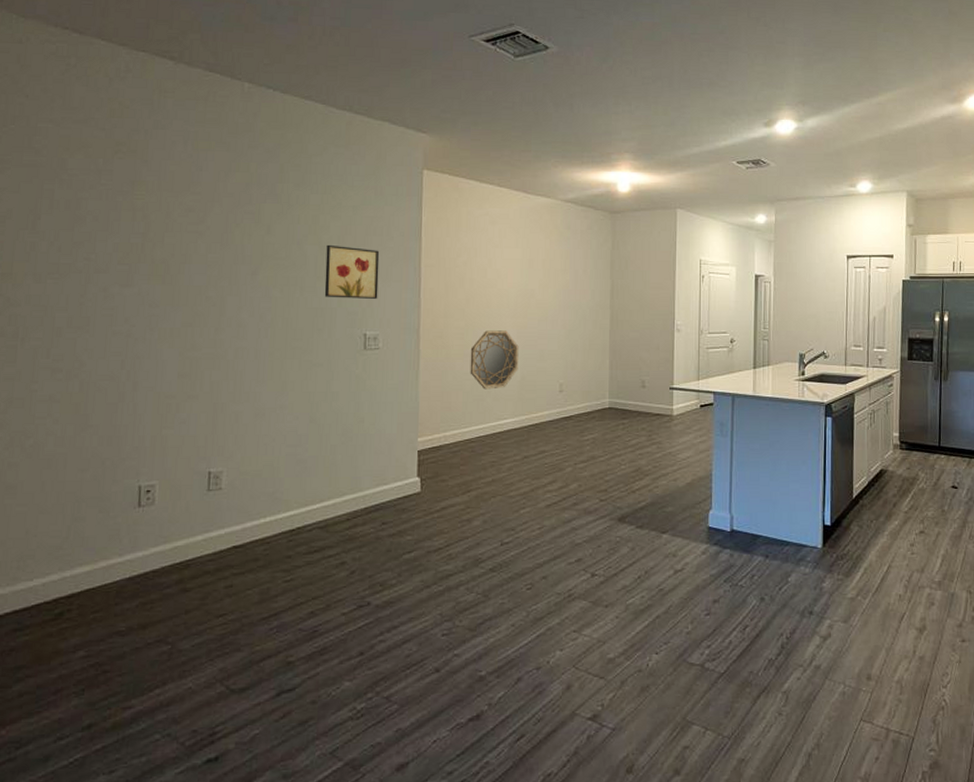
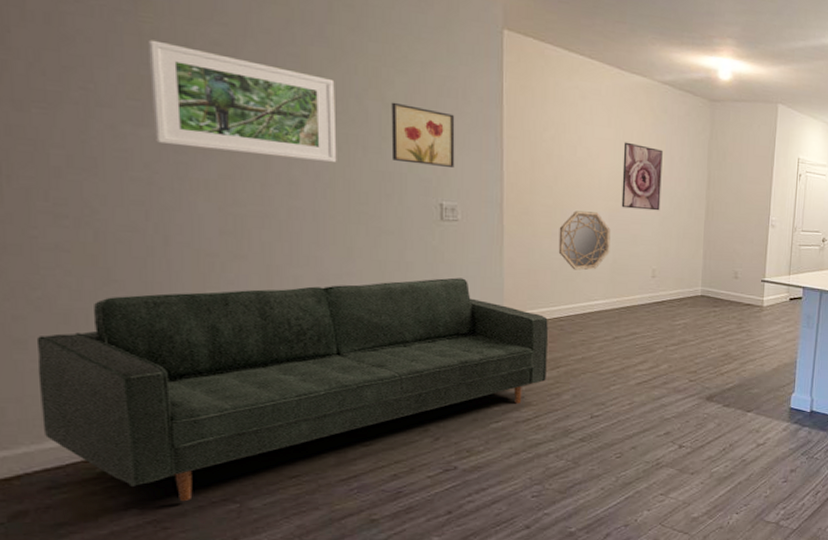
sofa: none [18,404,460,644] -> present [37,277,548,502]
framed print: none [135,213,281,304] -> present [148,39,337,163]
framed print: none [529,260,567,324] -> present [621,142,663,211]

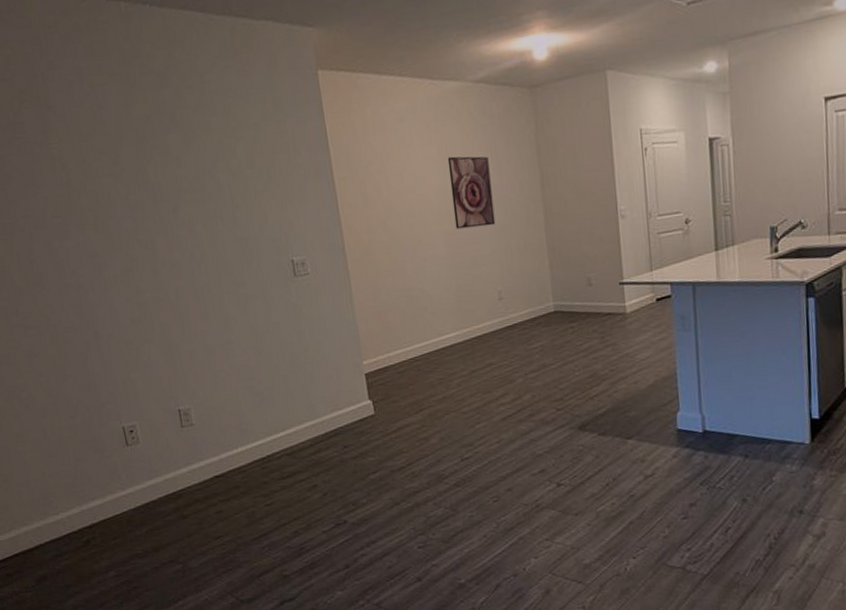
sofa: present [37,277,548,502] -> none [30,331,413,564]
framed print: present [148,39,337,163] -> none [58,161,204,251]
wall art: present [391,102,455,167] -> none [237,168,298,226]
home mirror: present [558,210,611,271] -> none [399,239,452,305]

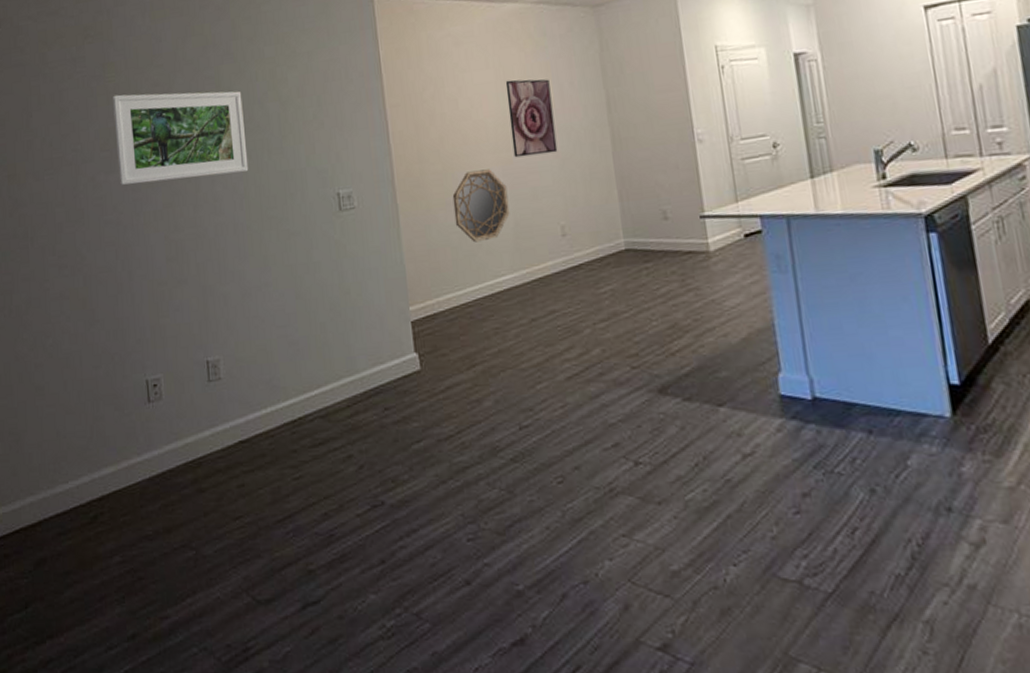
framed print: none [58,161,204,251] -> present [113,91,249,185]
home mirror: none [399,239,452,305] -> present [452,169,510,243]

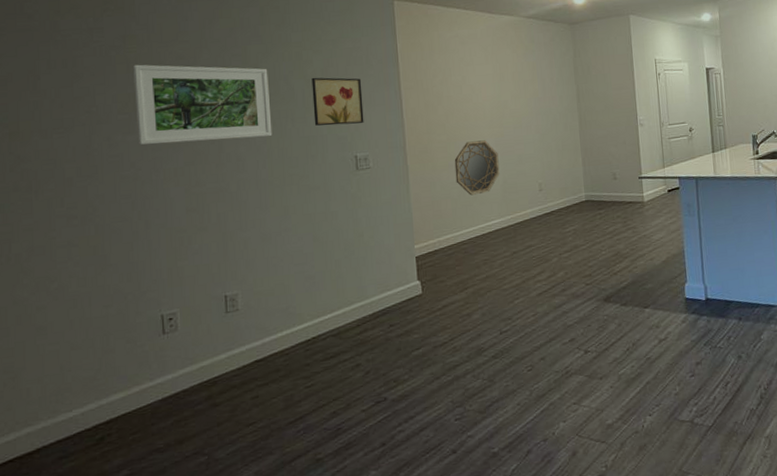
wall art: none [287,96,346,157] -> present [311,77,364,126]
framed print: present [505,79,558,158] -> none [501,73,539,132]

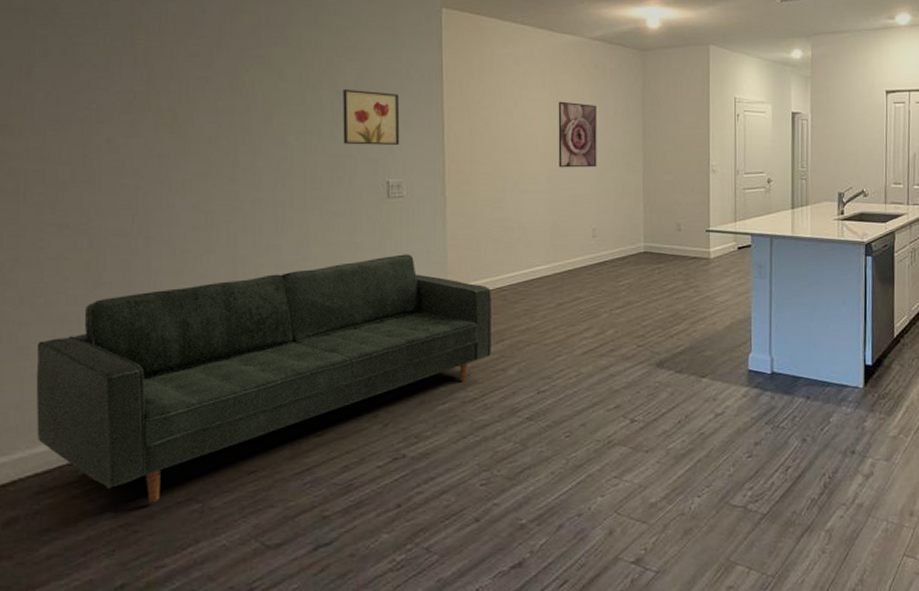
sofa: none [54,218,457,459] -> present [36,254,491,503]
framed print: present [133,64,273,145] -> none [141,59,295,153]
home mirror: present [454,140,500,196] -> none [499,175,549,236]
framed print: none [501,73,539,132] -> present [558,101,597,168]

